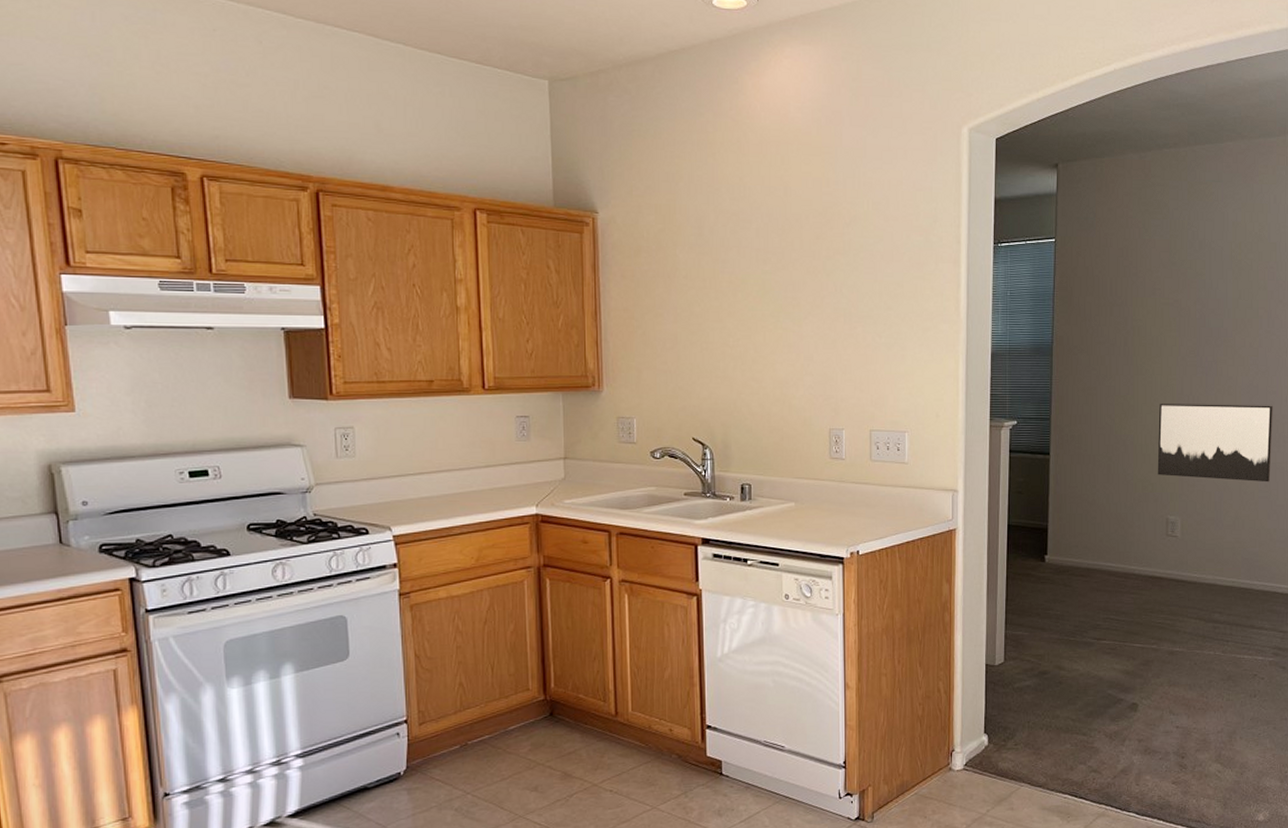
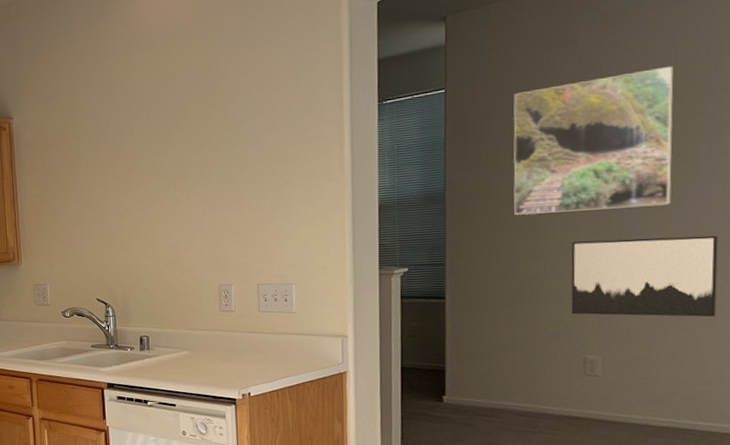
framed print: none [1112,241,1243,374] -> present [513,66,674,215]

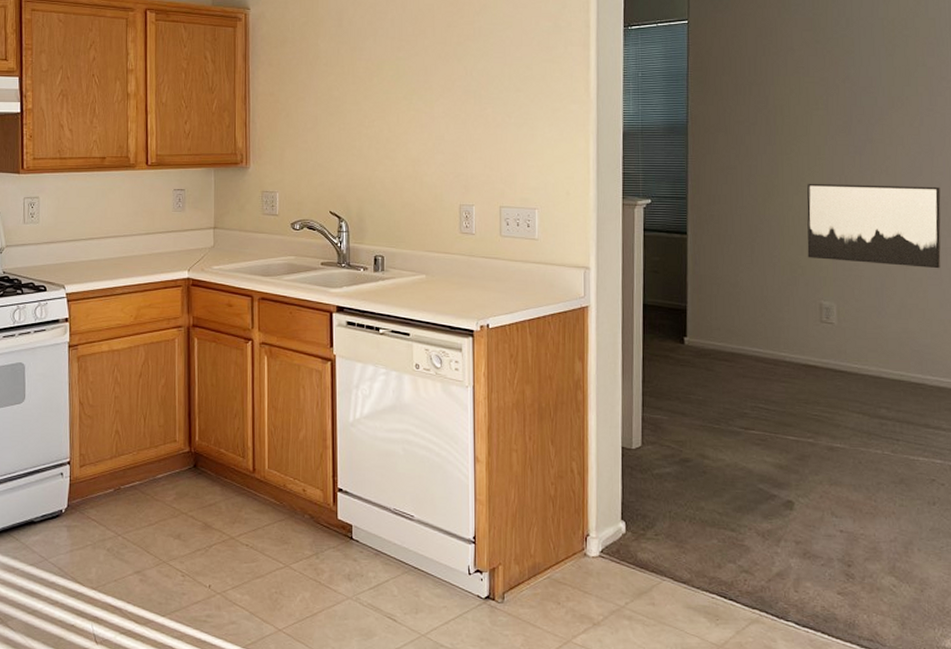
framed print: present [513,66,674,215] -> none [752,18,898,153]

